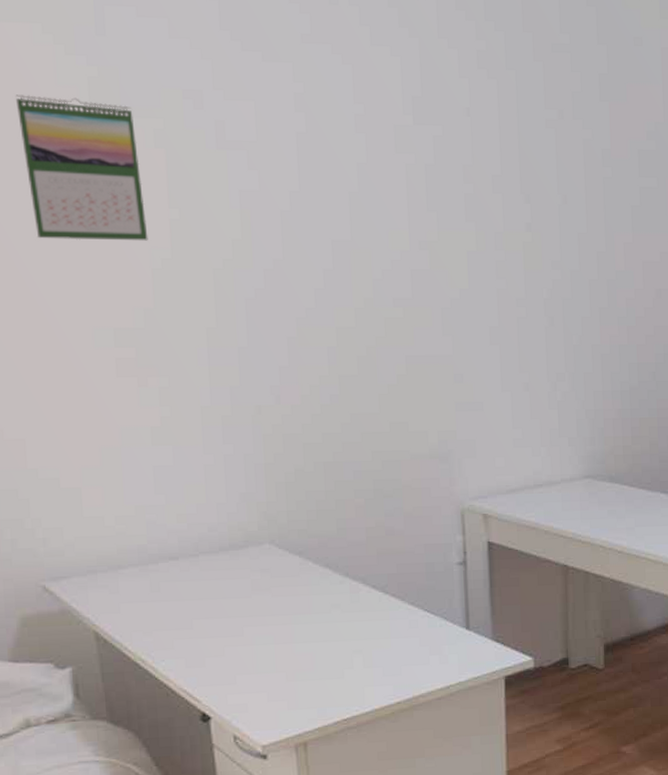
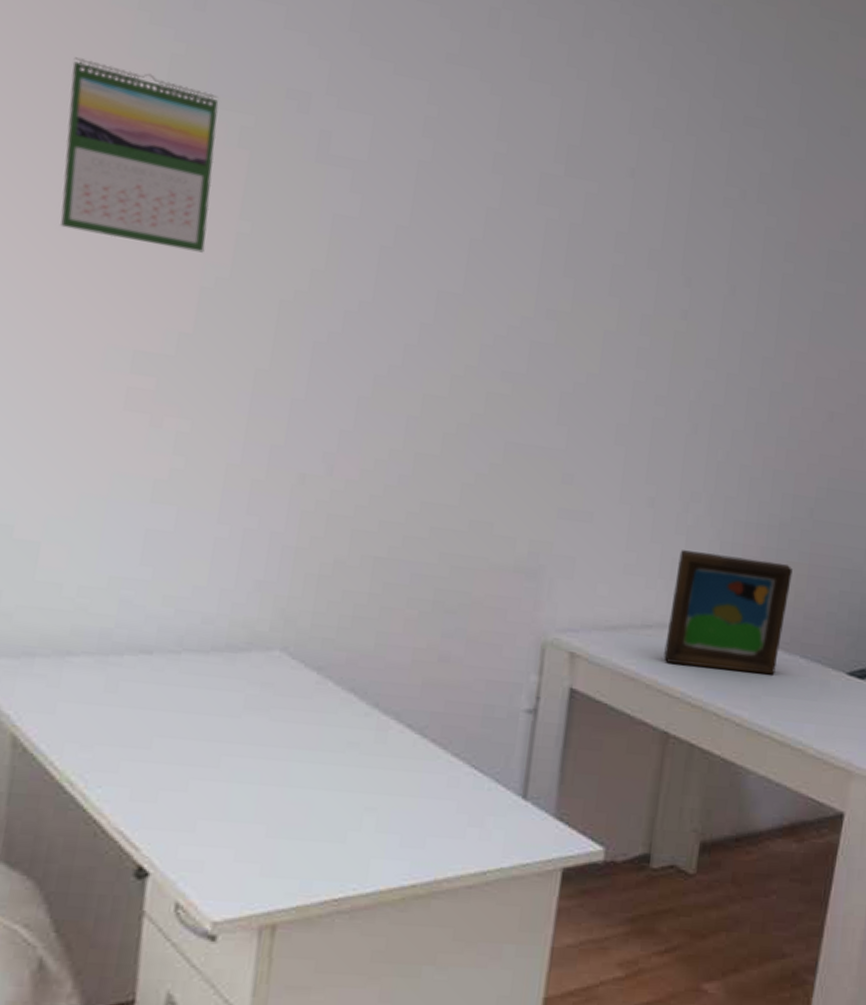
picture frame: none [554,420,646,512] -> present [664,550,793,675]

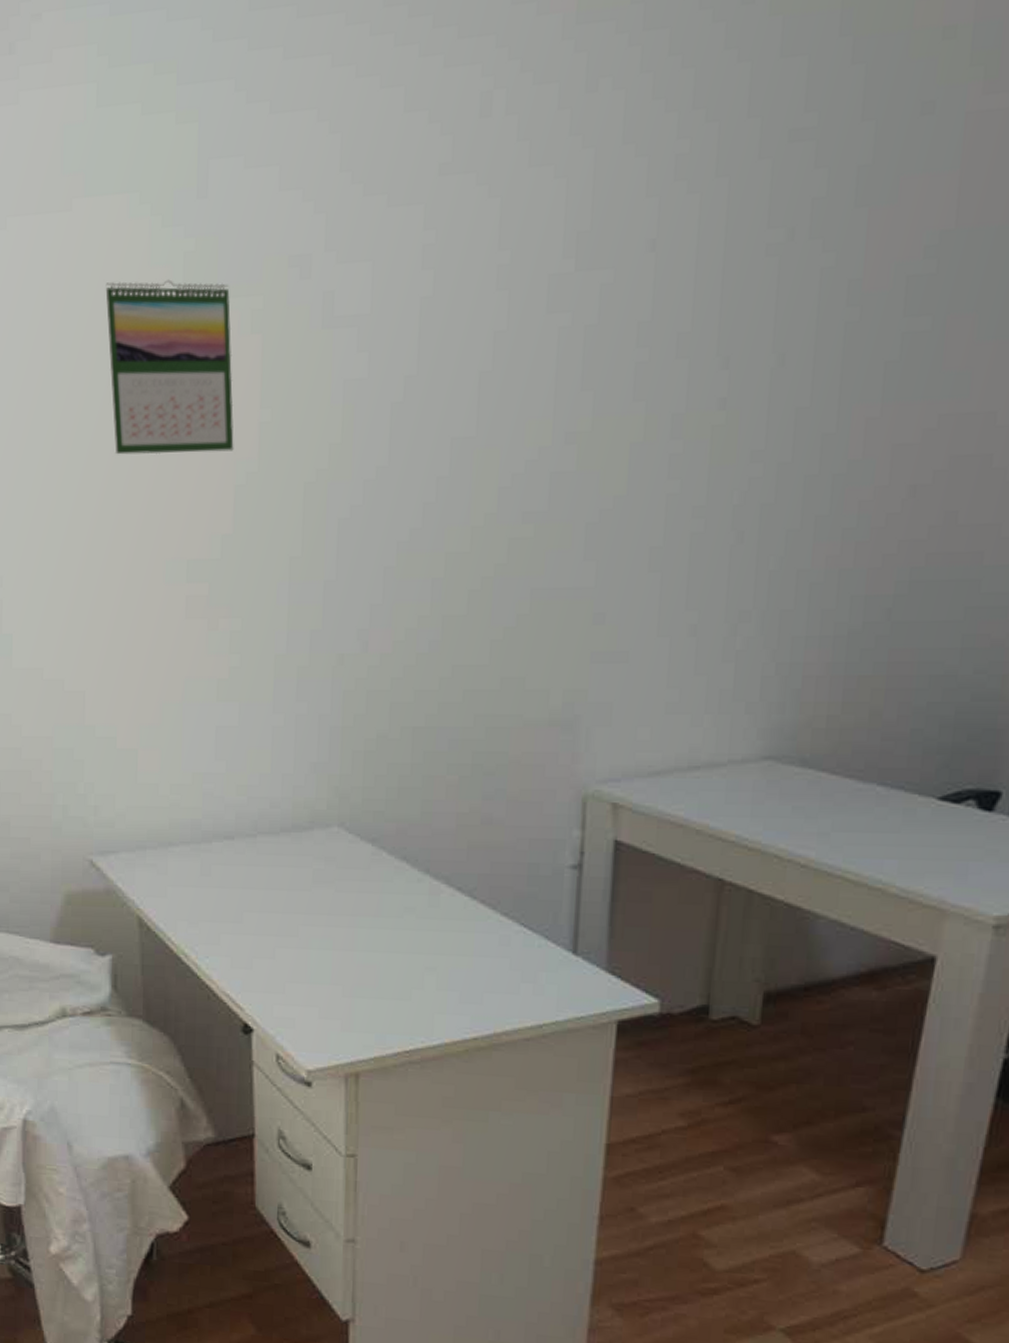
picture frame: present [664,550,793,675] -> none [715,678,866,808]

